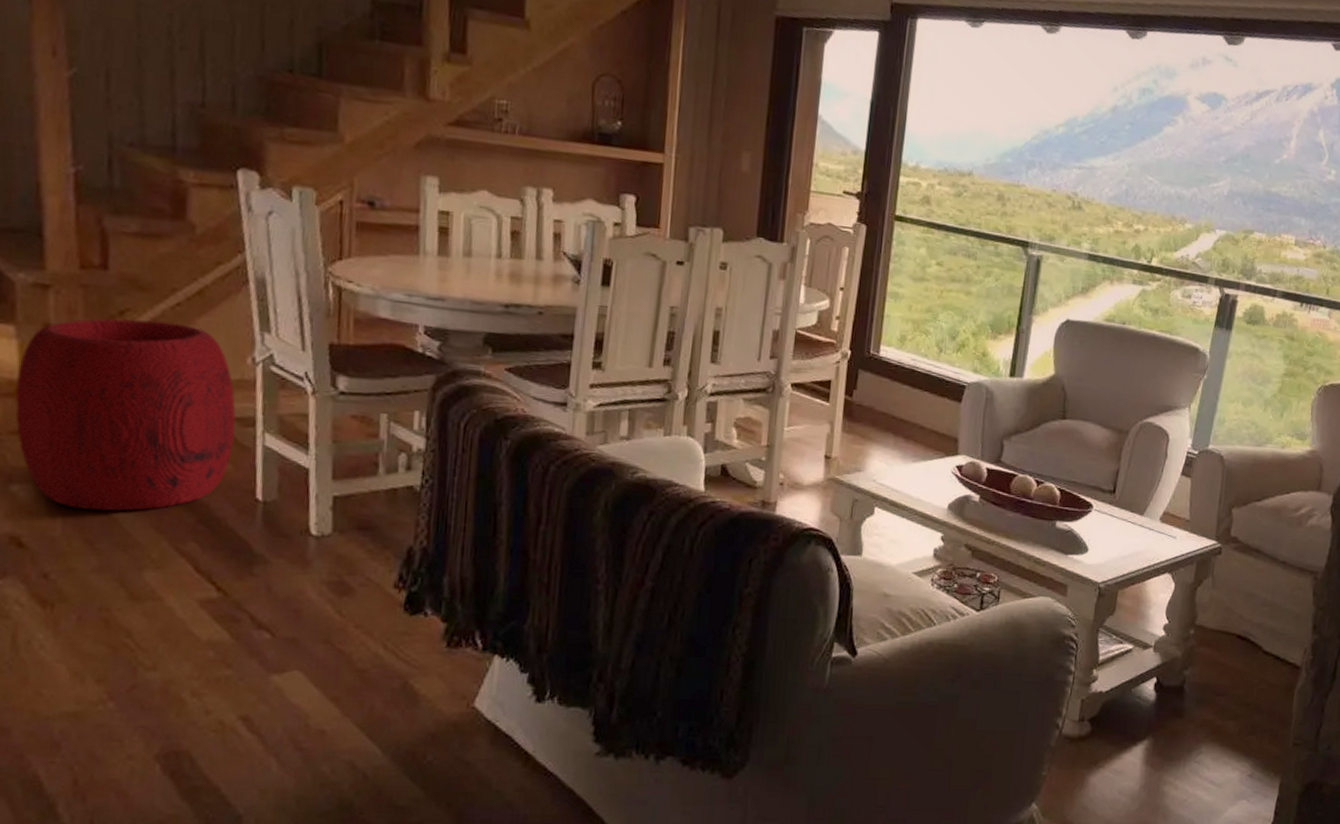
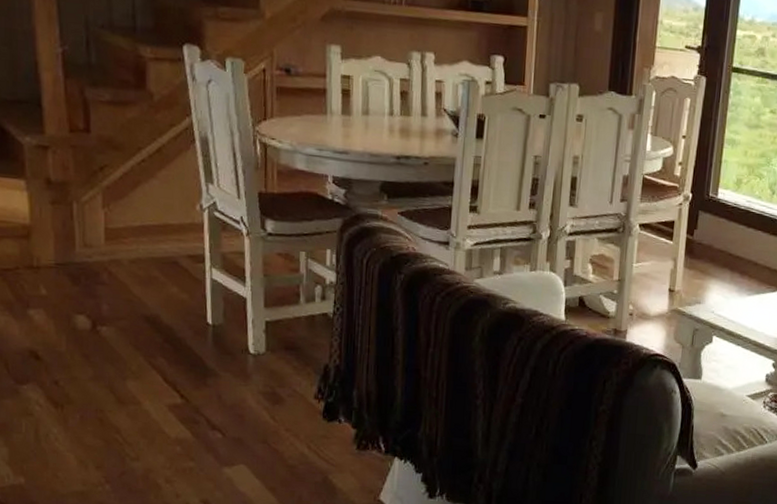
pouf: present [15,318,236,511] -> none [29,173,189,332]

